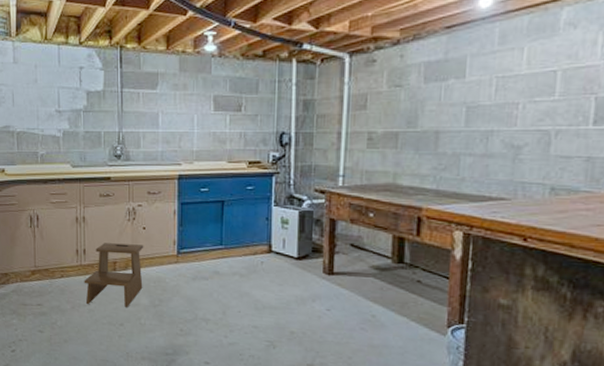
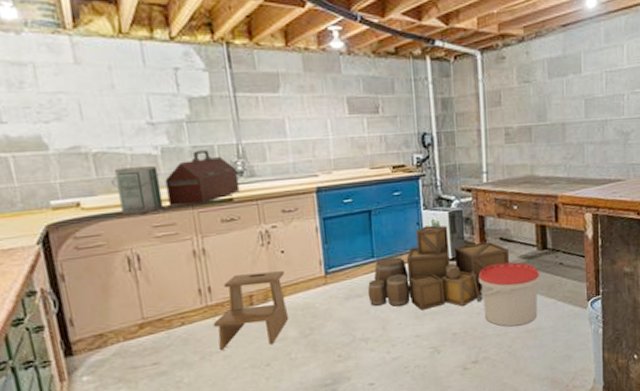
paint can: none [27,145,60,183] -> present [111,166,164,215]
toolbox: none [63,135,117,180] -> present [165,150,240,207]
cardboard boxes: none [213,222,360,306] -> present [367,225,510,310]
bucket: none [322,270,393,339] -> present [478,262,540,327]

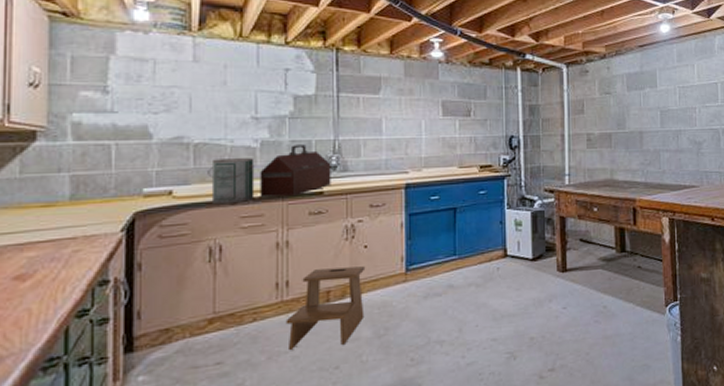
cardboard boxes: present [367,225,510,310] -> none [446,224,589,312]
bucket: present [478,262,540,327] -> none [557,264,619,332]

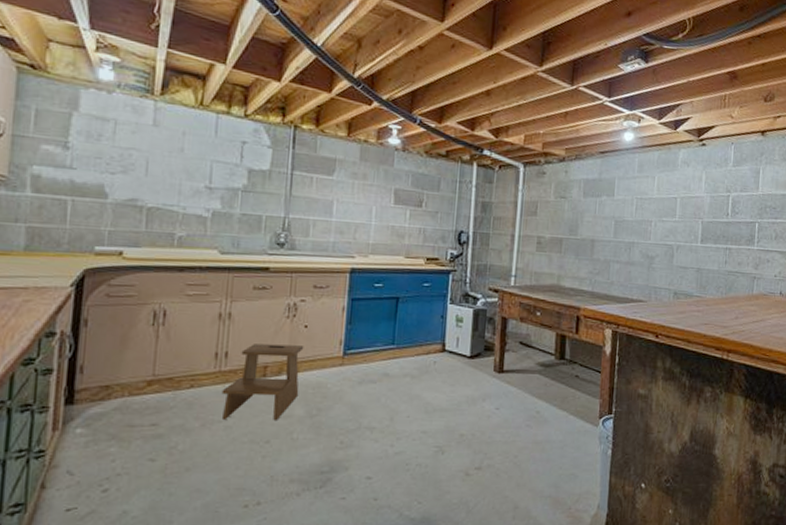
paint can: present [207,158,255,205] -> none [158,224,205,271]
toolbox: present [260,144,331,198] -> none [207,218,279,270]

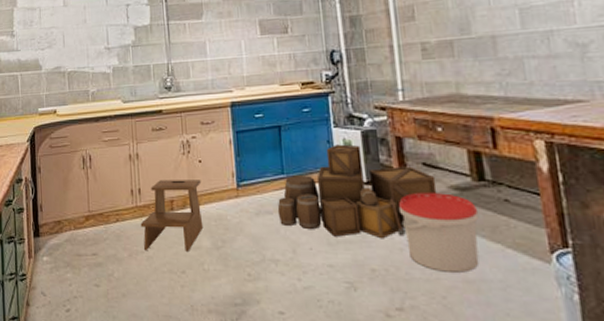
cardboard boxes: none [381,320,528,406] -> present [277,144,437,238]
bucket: none [493,368,555,435] -> present [398,193,479,273]

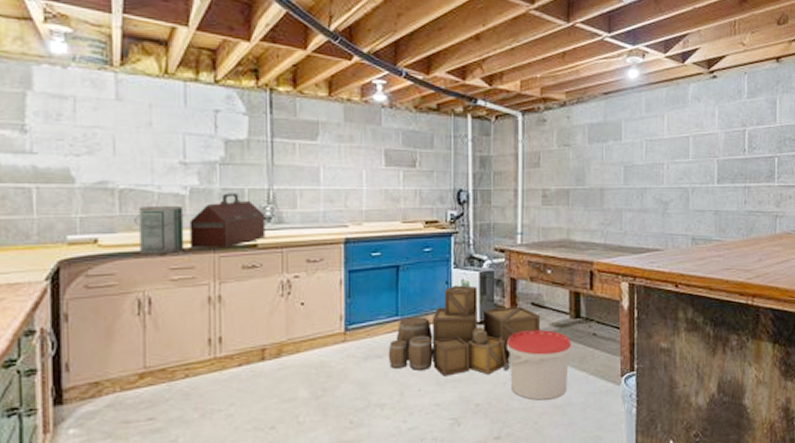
paint can: none [78,82,111,122] -> present [134,206,184,255]
toolbox: none [113,69,168,116] -> present [189,193,266,249]
step stool: present [140,180,204,251] -> none [219,324,303,408]

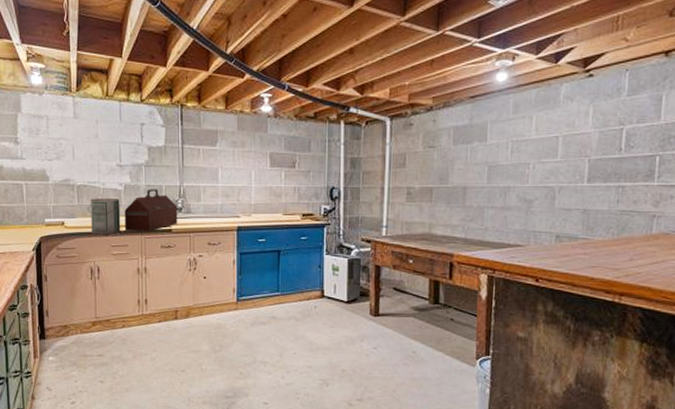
cardboard boxes: present [388,285,541,376] -> none [270,269,402,346]
bucket: present [506,330,572,401] -> none [369,312,430,373]

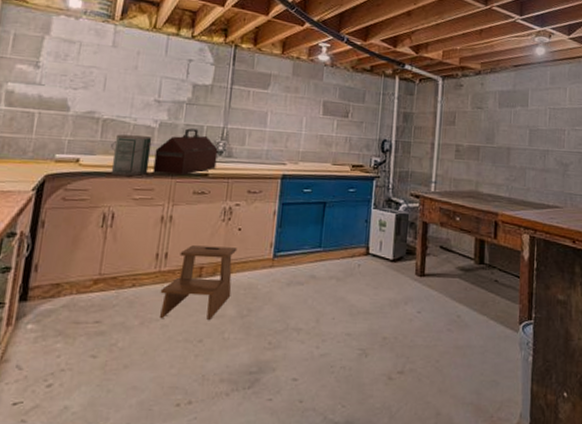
step stool: none [145,292,205,354] -> present [160,245,238,320]

